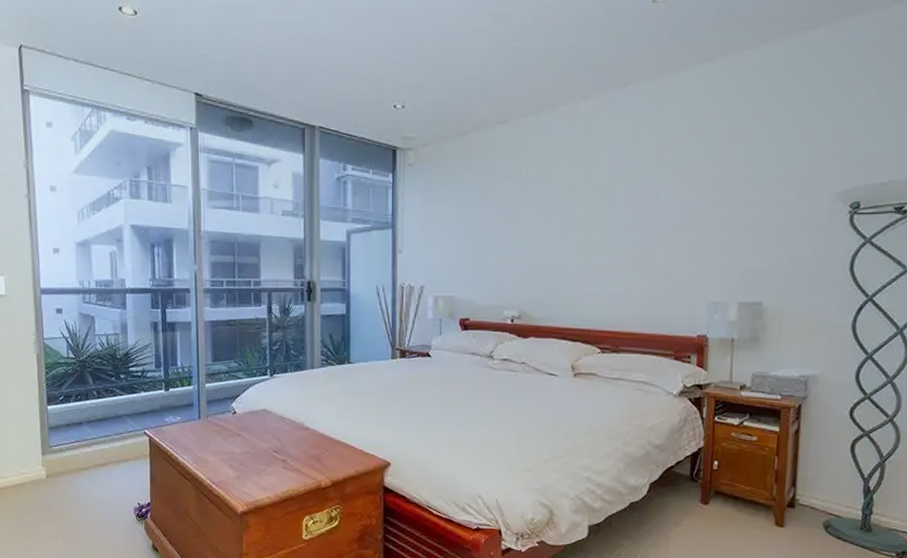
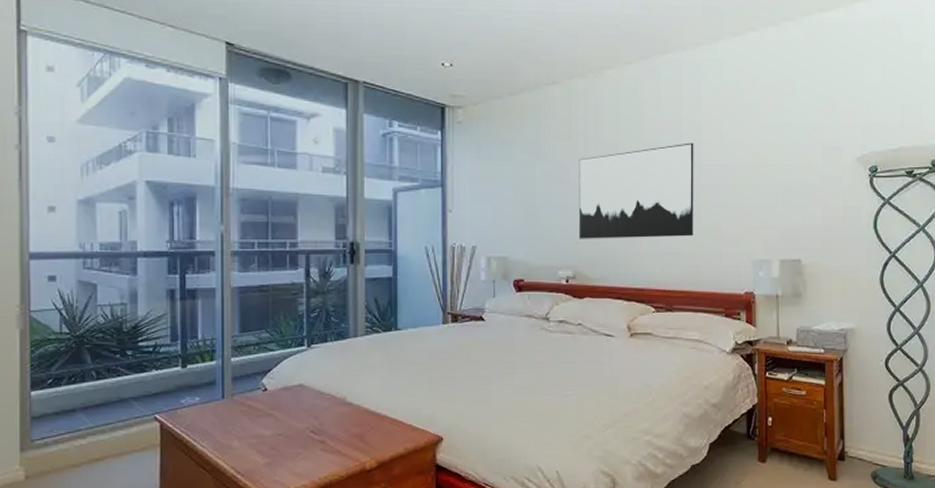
wall art: none [525,180,651,280] -> present [578,142,694,239]

